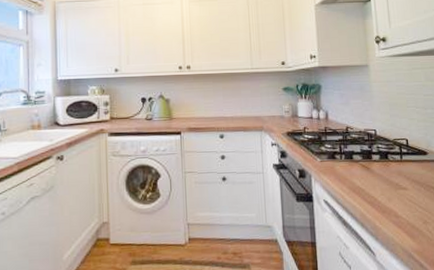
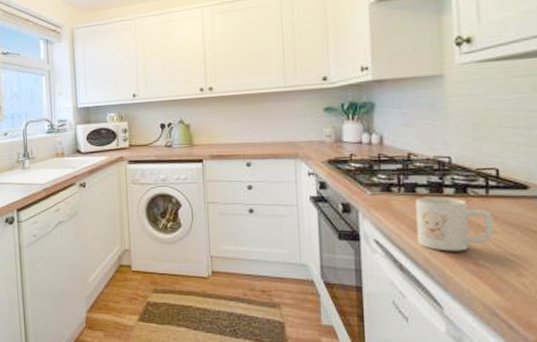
mug: none [353,162,407,207] -> present [416,197,493,251]

